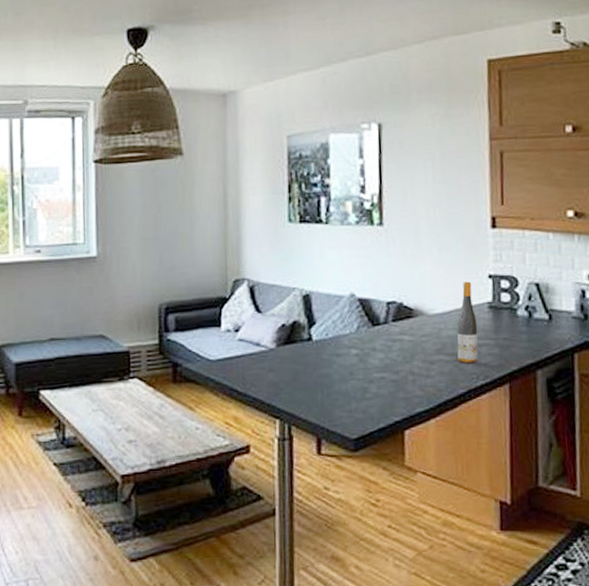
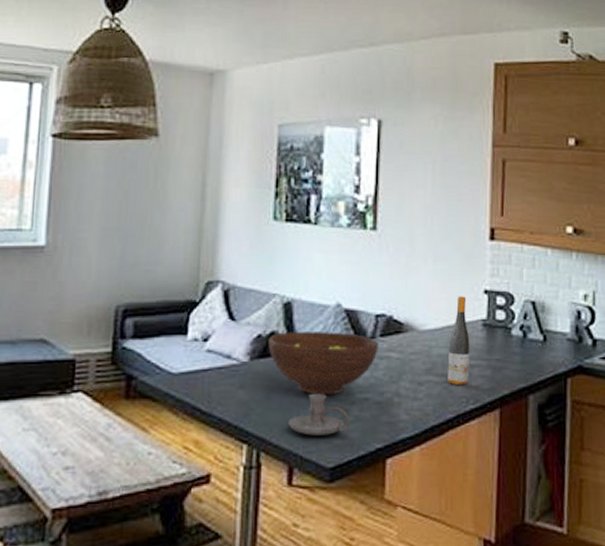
fruit bowl: none [291,319,391,376] -> present [268,332,378,396]
candle holder: none [314,374,370,411] -> present [288,394,350,436]

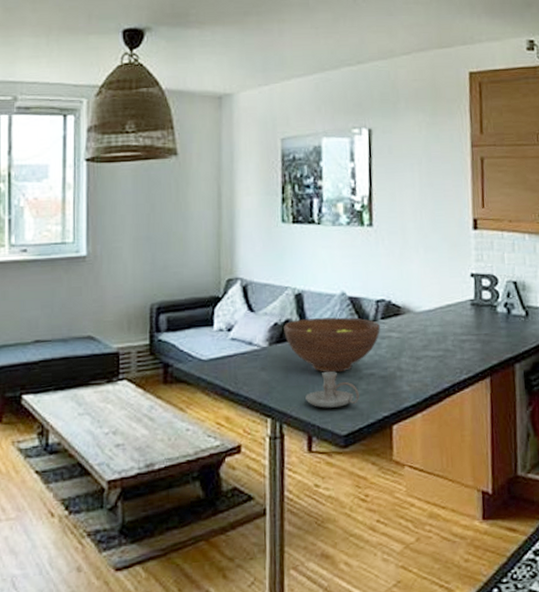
wine bottle: present [447,296,470,385] -> none [442,280,462,358]

